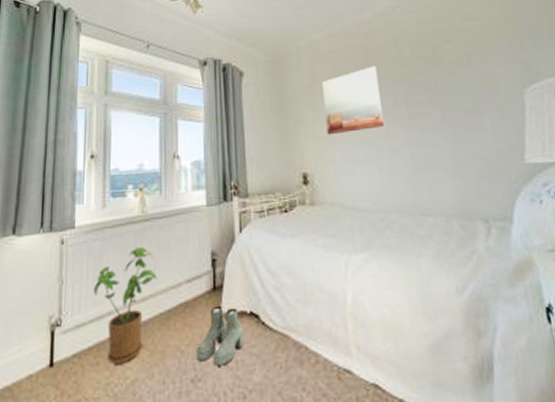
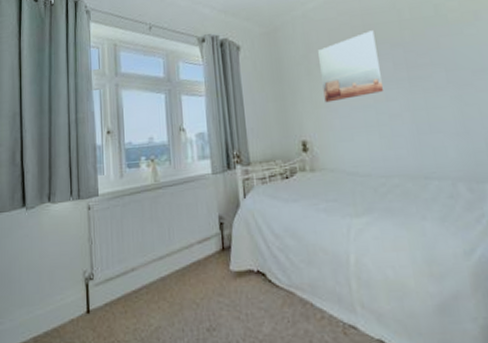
house plant: present [93,247,158,364] -> none [118,212,172,313]
boots: present [196,305,243,366] -> none [209,264,252,318]

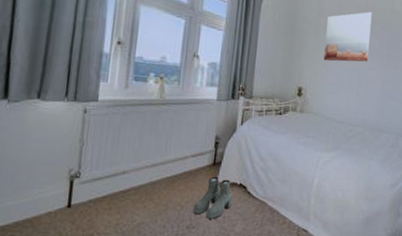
boots: none [209,264,252,318] -> present [193,176,233,219]

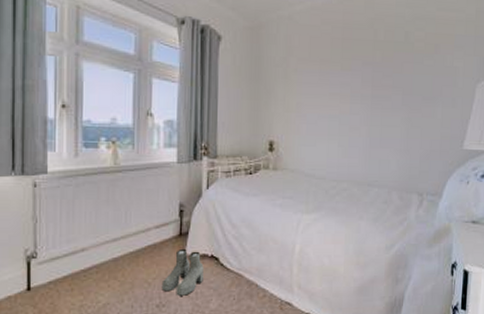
wall art: present [323,11,372,62] -> none [296,45,351,108]

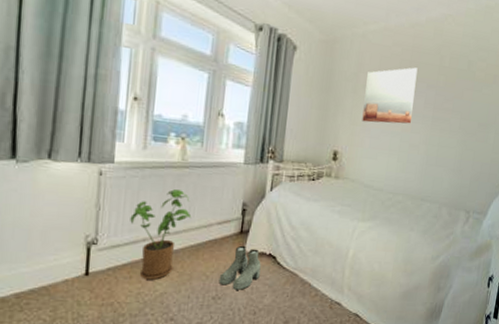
house plant: none [67,195,129,291] -> present [130,189,192,280]
wall art: none [296,45,351,108] -> present [362,67,418,124]

